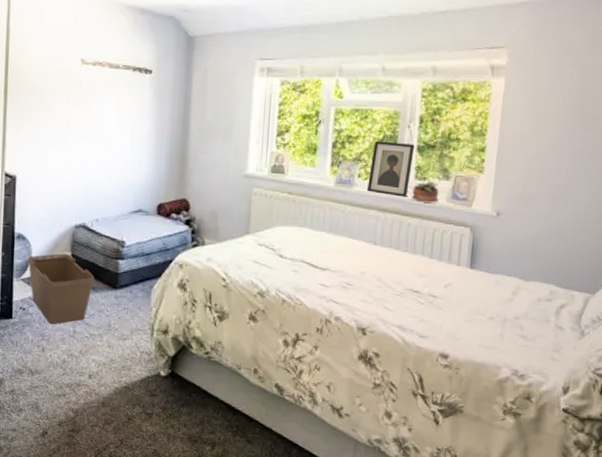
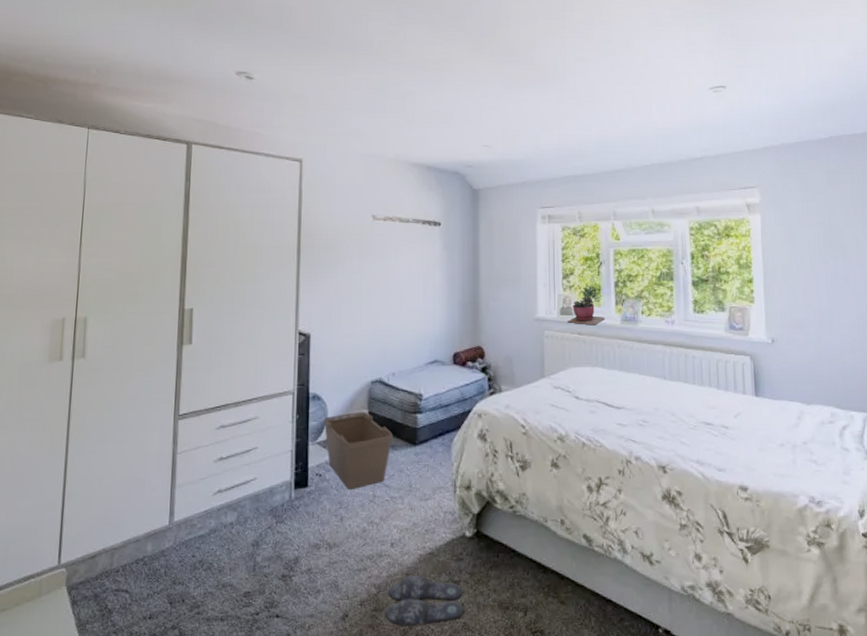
slippers: none [81,405,155,448] -> present [384,576,465,626]
succulent plant: none [277,143,319,186] -> present [567,284,606,325]
picture frame: present [367,141,415,197] -> none [651,278,690,330]
succulent plant: present [409,182,440,205] -> none [691,314,719,337]

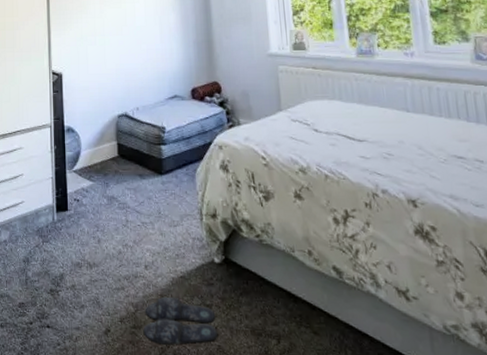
bicycle basket: present [323,412,393,489] -> none [78,143,141,214]
succulent plant: present [567,284,606,325] -> none [300,19,341,60]

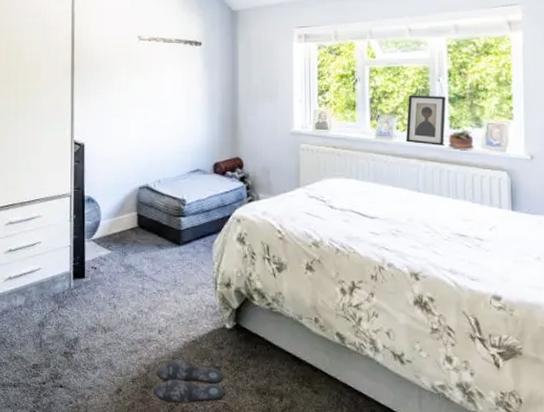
picture frame: none [386,10,430,62] -> present [406,95,446,146]
succulent plant: none [433,45,464,68] -> present [446,130,475,152]

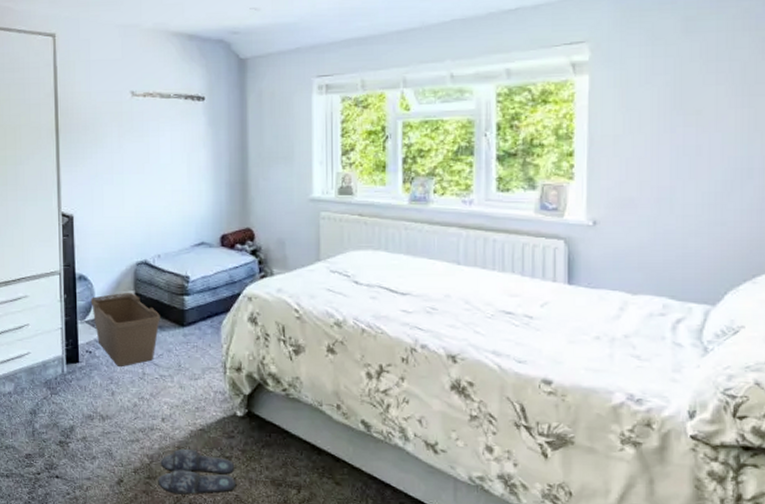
bicycle basket: none [97,214,159,282] -> present [90,293,160,366]
picture frame: present [406,95,446,146] -> none [445,152,494,211]
succulent plant: present [446,130,475,152] -> none [492,193,527,218]

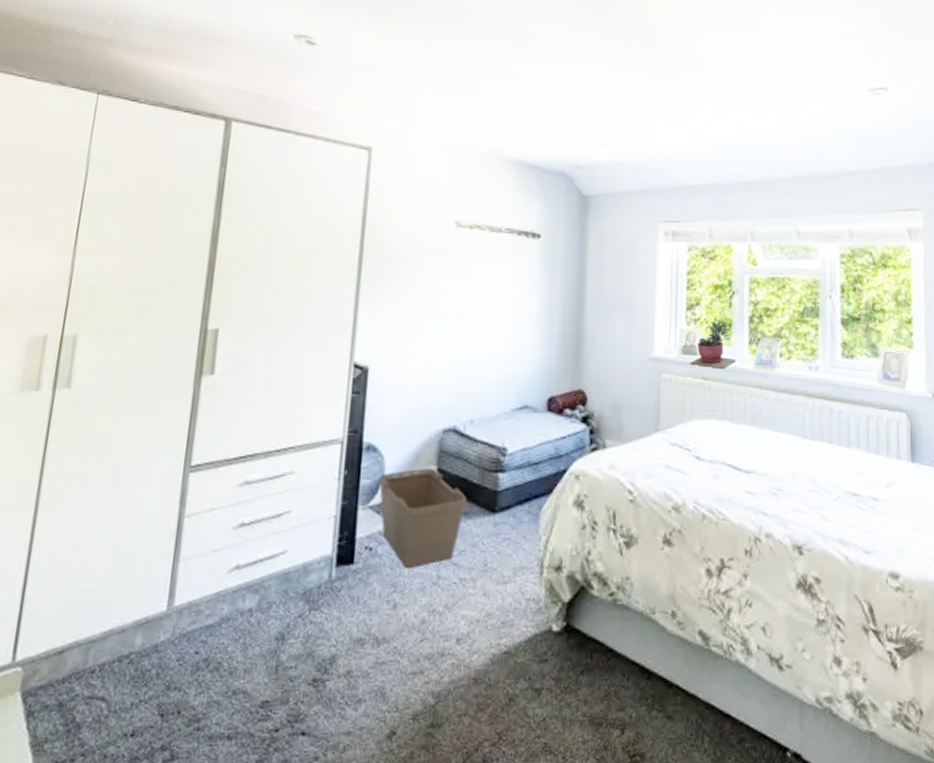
slippers: present [158,449,237,495] -> none [443,682,546,748]
succulent plant: none [346,161,391,206] -> present [689,318,737,369]

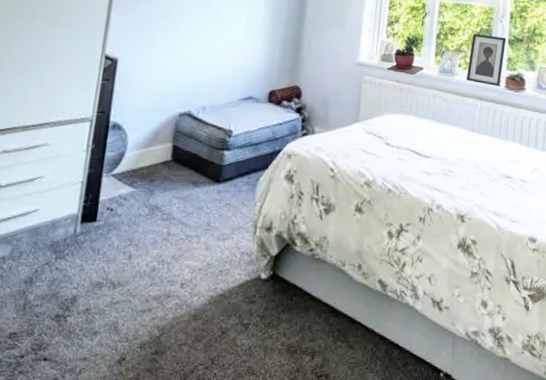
bicycle basket: present [378,468,467,568] -> none [121,145,196,226]
picture frame: none [791,313,838,379] -> present [466,33,507,86]
succulent plant: none [838,360,871,388] -> present [502,72,527,94]

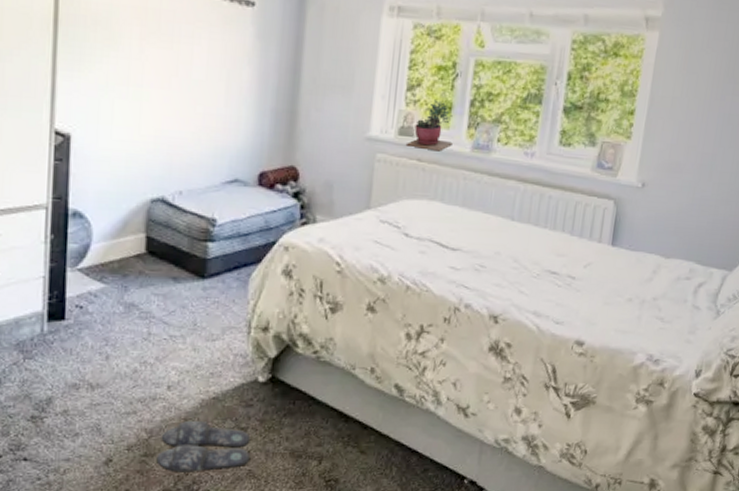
slippers: none [165,318,252,370] -> present [156,421,251,472]
picture frame: present [466,33,507,86] -> none [507,99,561,166]
succulent plant: present [502,72,527,94] -> none [552,148,585,175]

